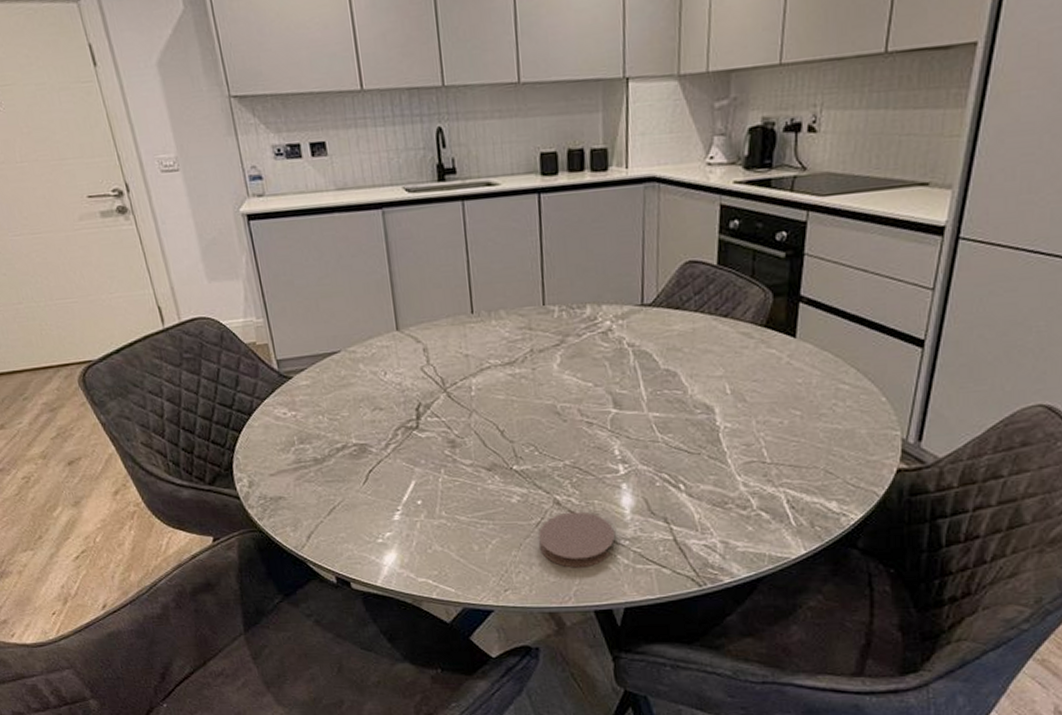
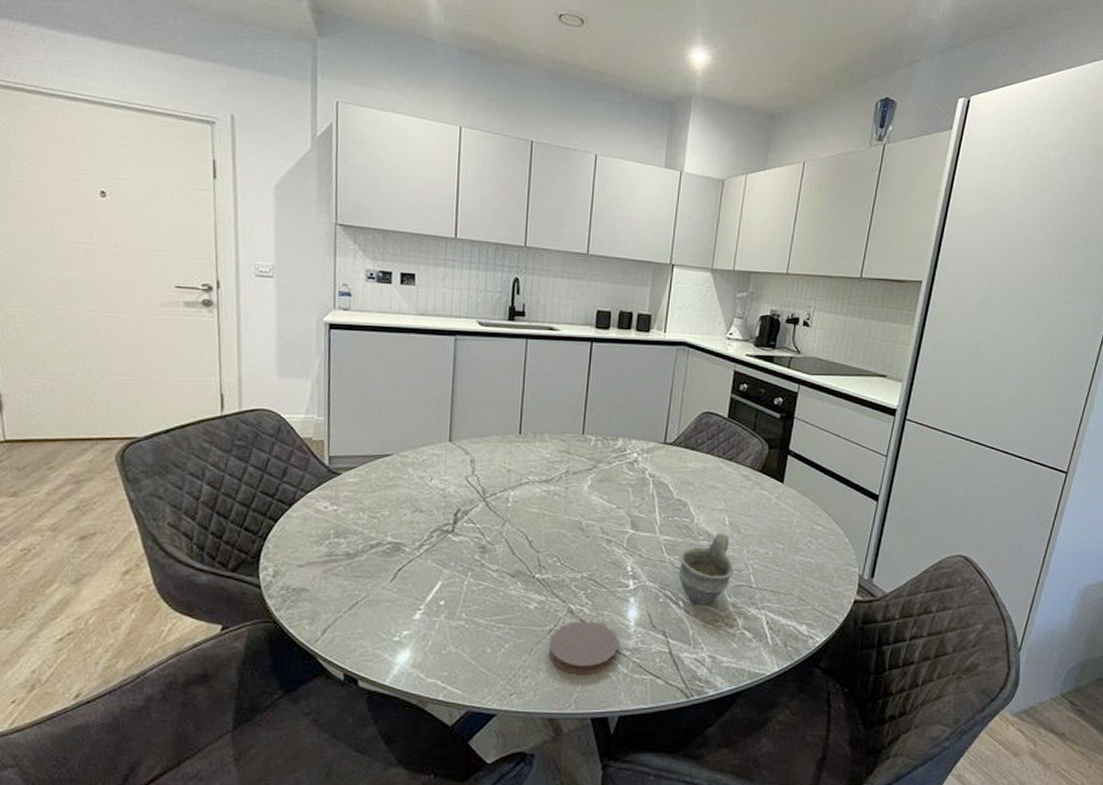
cup: none [674,403,743,486] -> present [678,533,735,605]

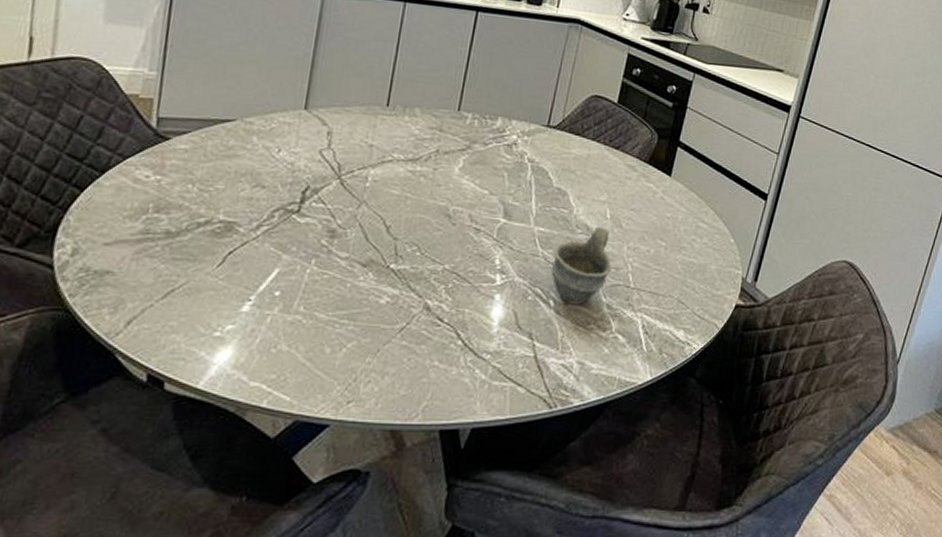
coaster: present [548,621,619,675] -> none [397,319,479,381]

